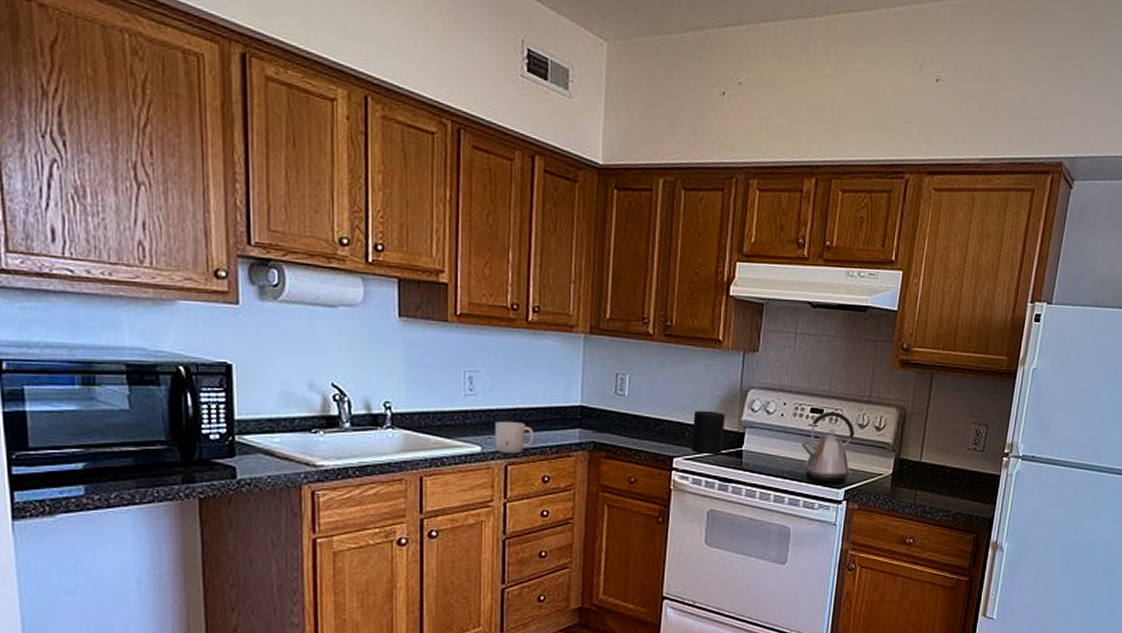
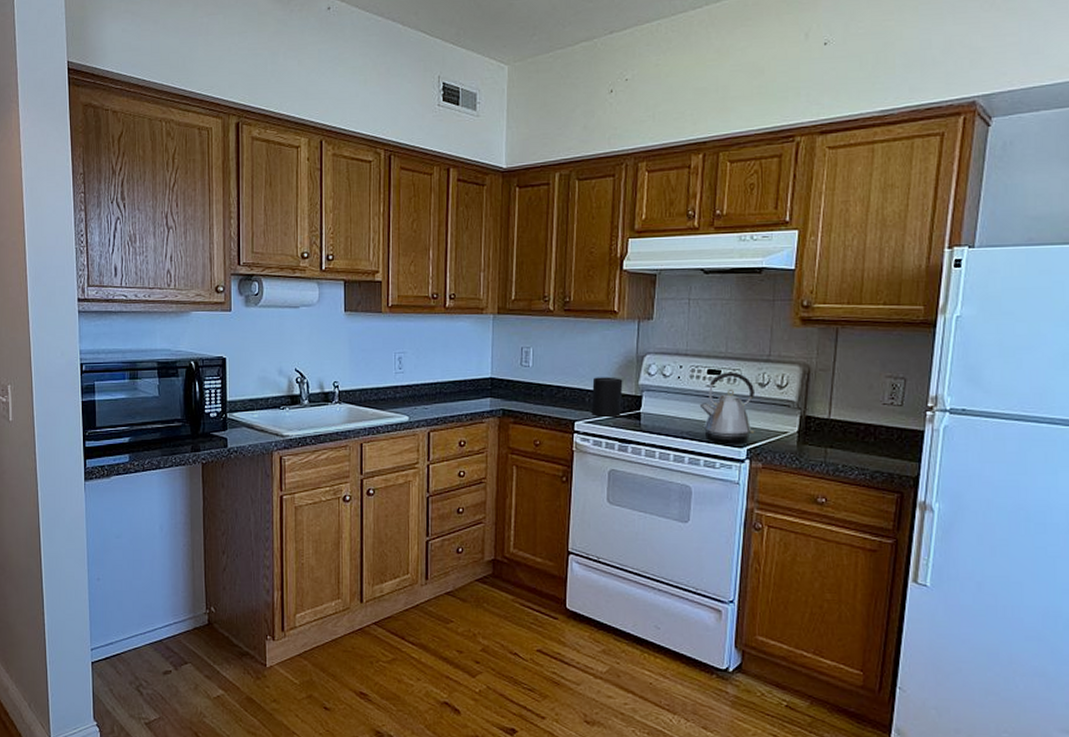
mug: present [495,422,534,453] -> none [420,394,452,421]

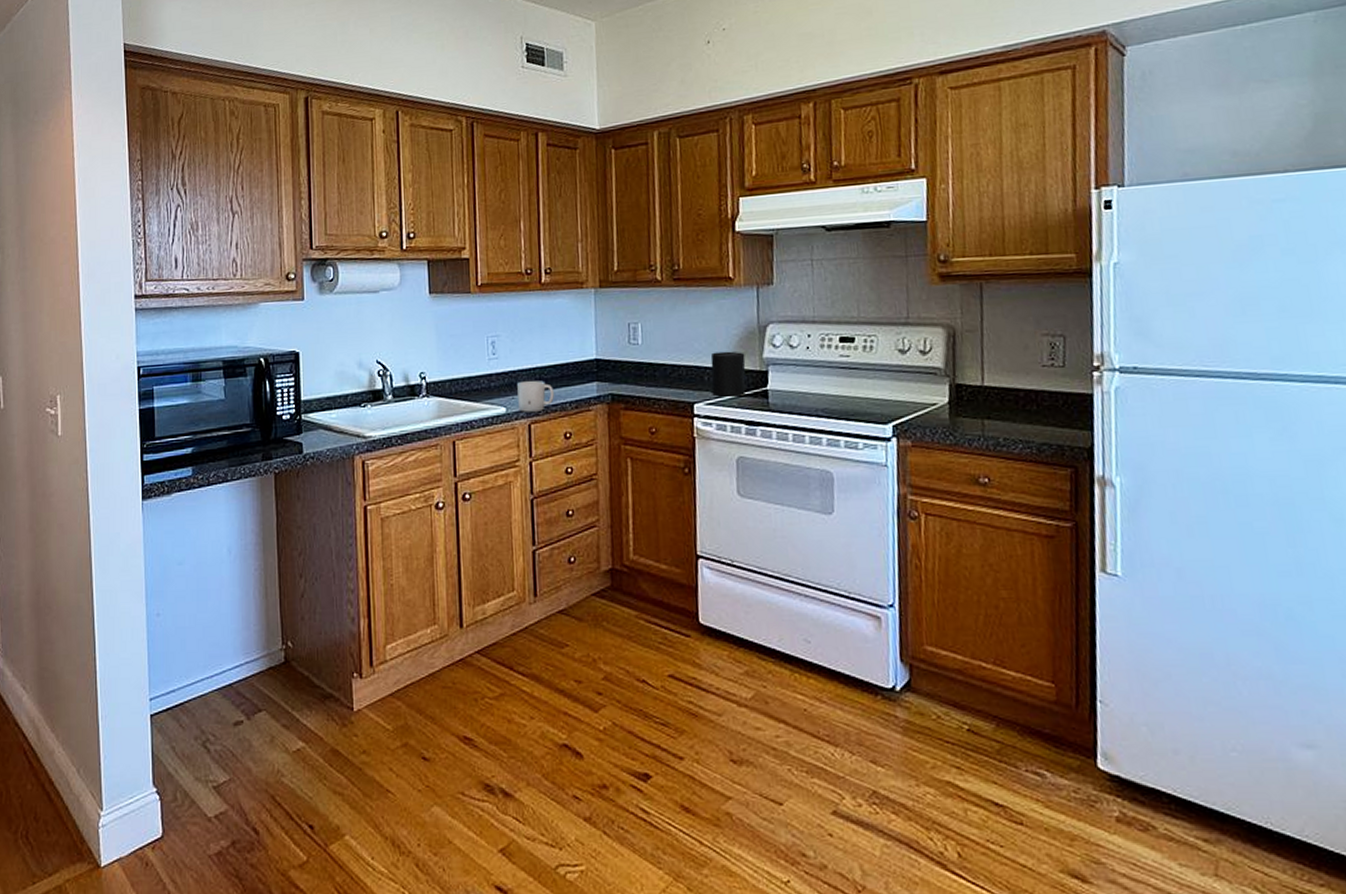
mug: none [420,394,452,421] -> present [517,381,554,412]
kettle: present [699,372,756,445] -> none [833,338,900,422]

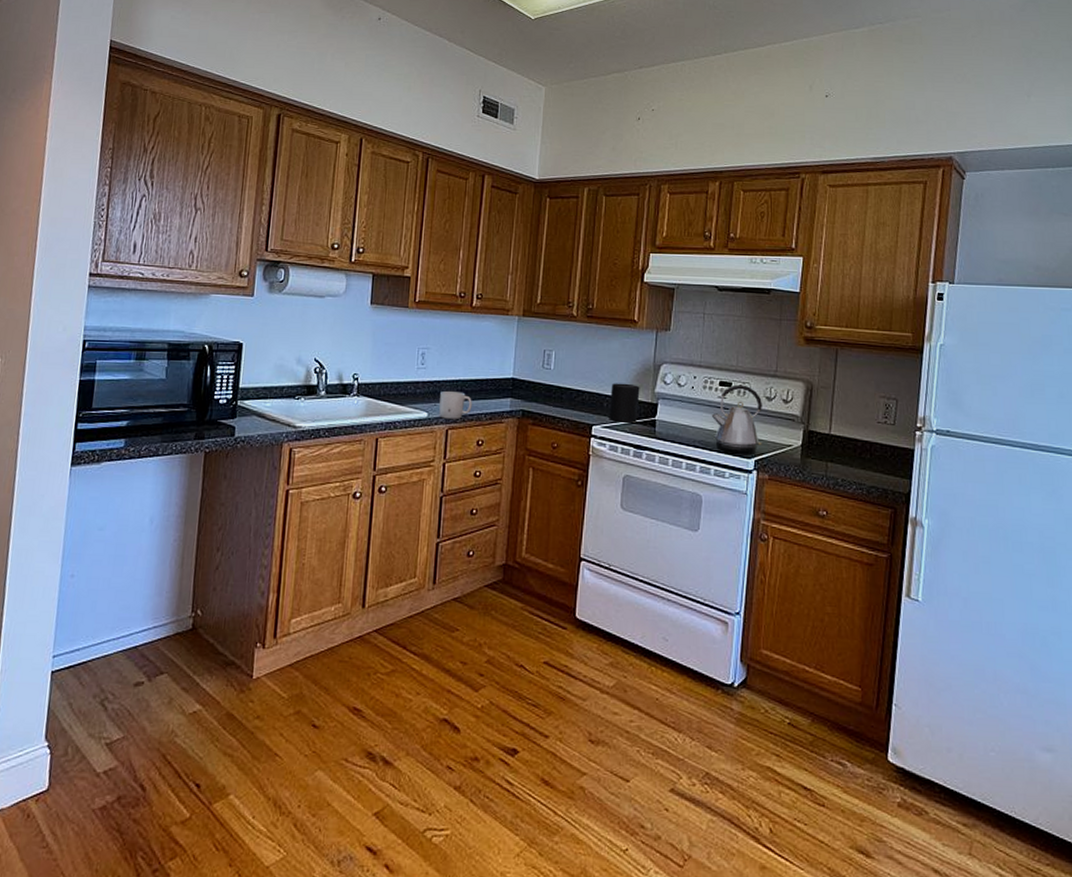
kettle: none [833,338,900,422] -> present [711,384,763,456]

